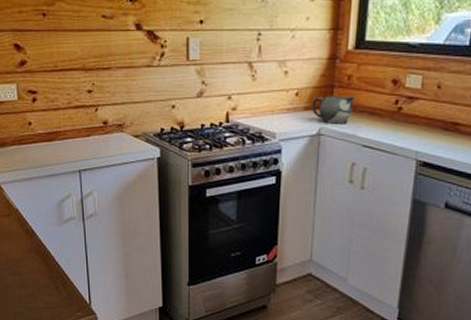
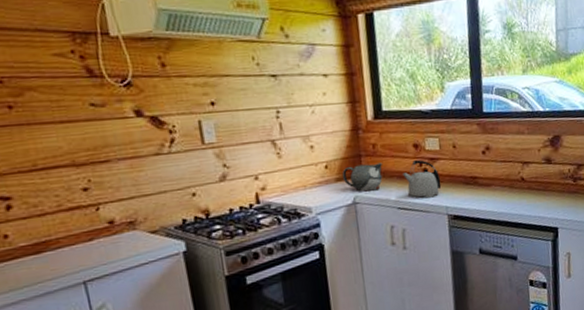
kettle: none [375,97,416,139] -> present [403,160,442,198]

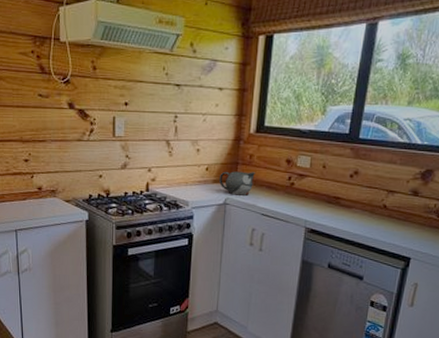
kettle: present [403,160,442,198] -> none [272,174,305,210]

